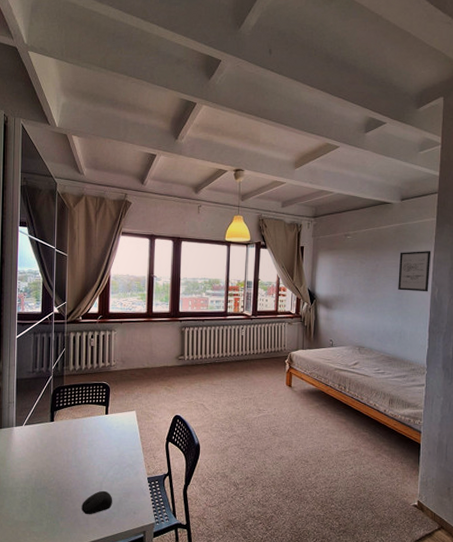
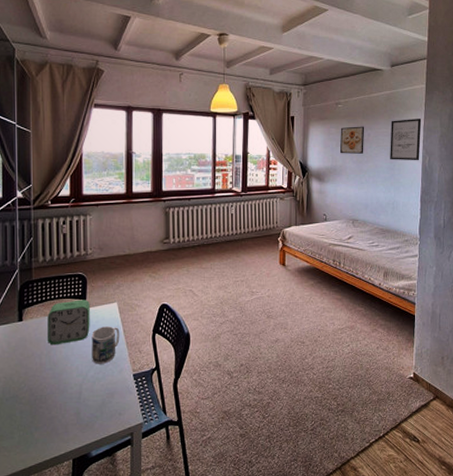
alarm clock: none [75,406,112,446] -> present [47,299,90,346]
computer mouse: present [82,491,113,515] -> none [59,394,95,422]
mug: none [112,432,137,466] -> present [91,326,120,364]
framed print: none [347,257,373,284] -> present [339,126,365,154]

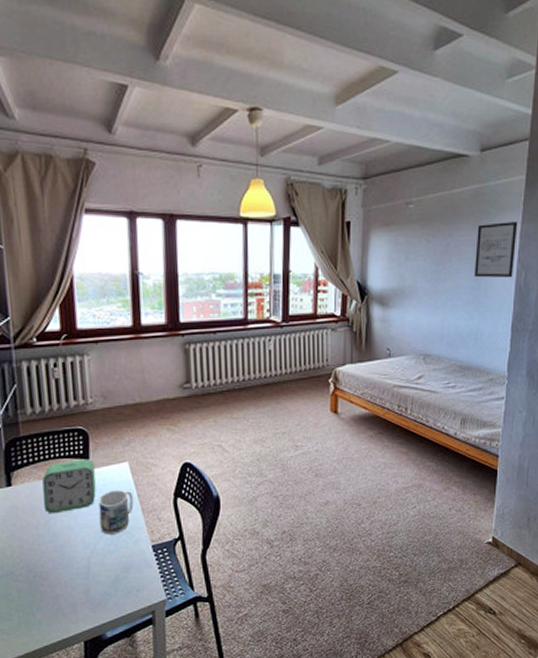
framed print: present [339,126,365,154] -> none [409,233,443,271]

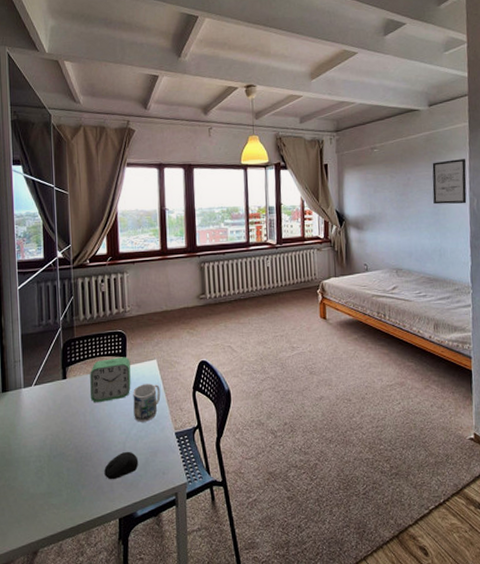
computer mouse: none [64,569,107,601] -> present [104,452,139,480]

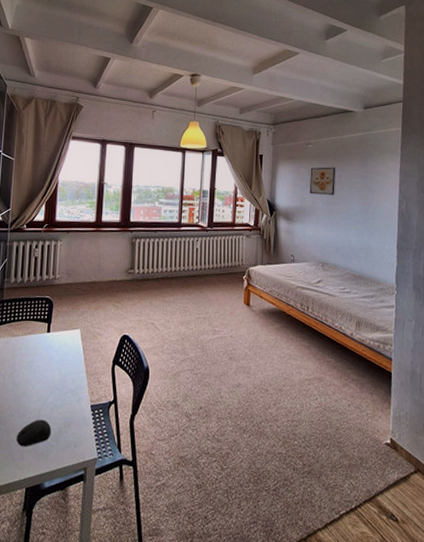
alarm clock: present [90,357,131,403] -> none [12,323,54,367]
mug: present [133,383,161,422] -> none [52,352,81,391]
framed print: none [377,170,405,201] -> present [309,167,336,195]
wall art: present [432,158,467,205] -> none [363,161,398,206]

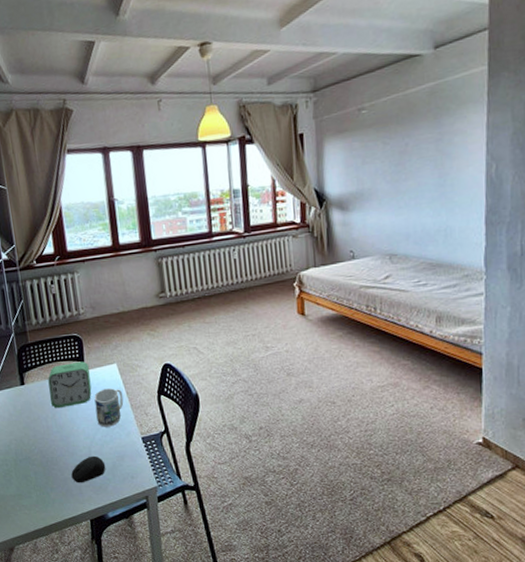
alarm clock: none [12,323,54,367] -> present [48,361,92,409]
mug: none [52,352,81,391] -> present [94,388,124,427]
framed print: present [309,167,336,195] -> none [366,134,401,174]

